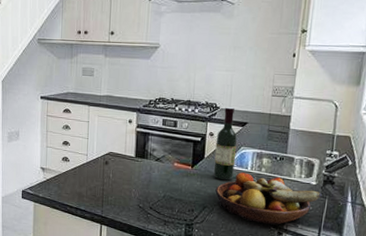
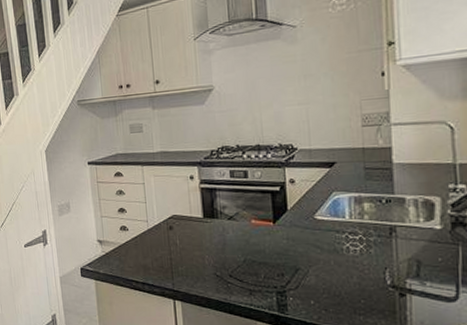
wine bottle: present [213,107,238,181] -> none [298,146,328,235]
fruit bowl: present [215,172,322,225] -> none [307,223,452,285]

